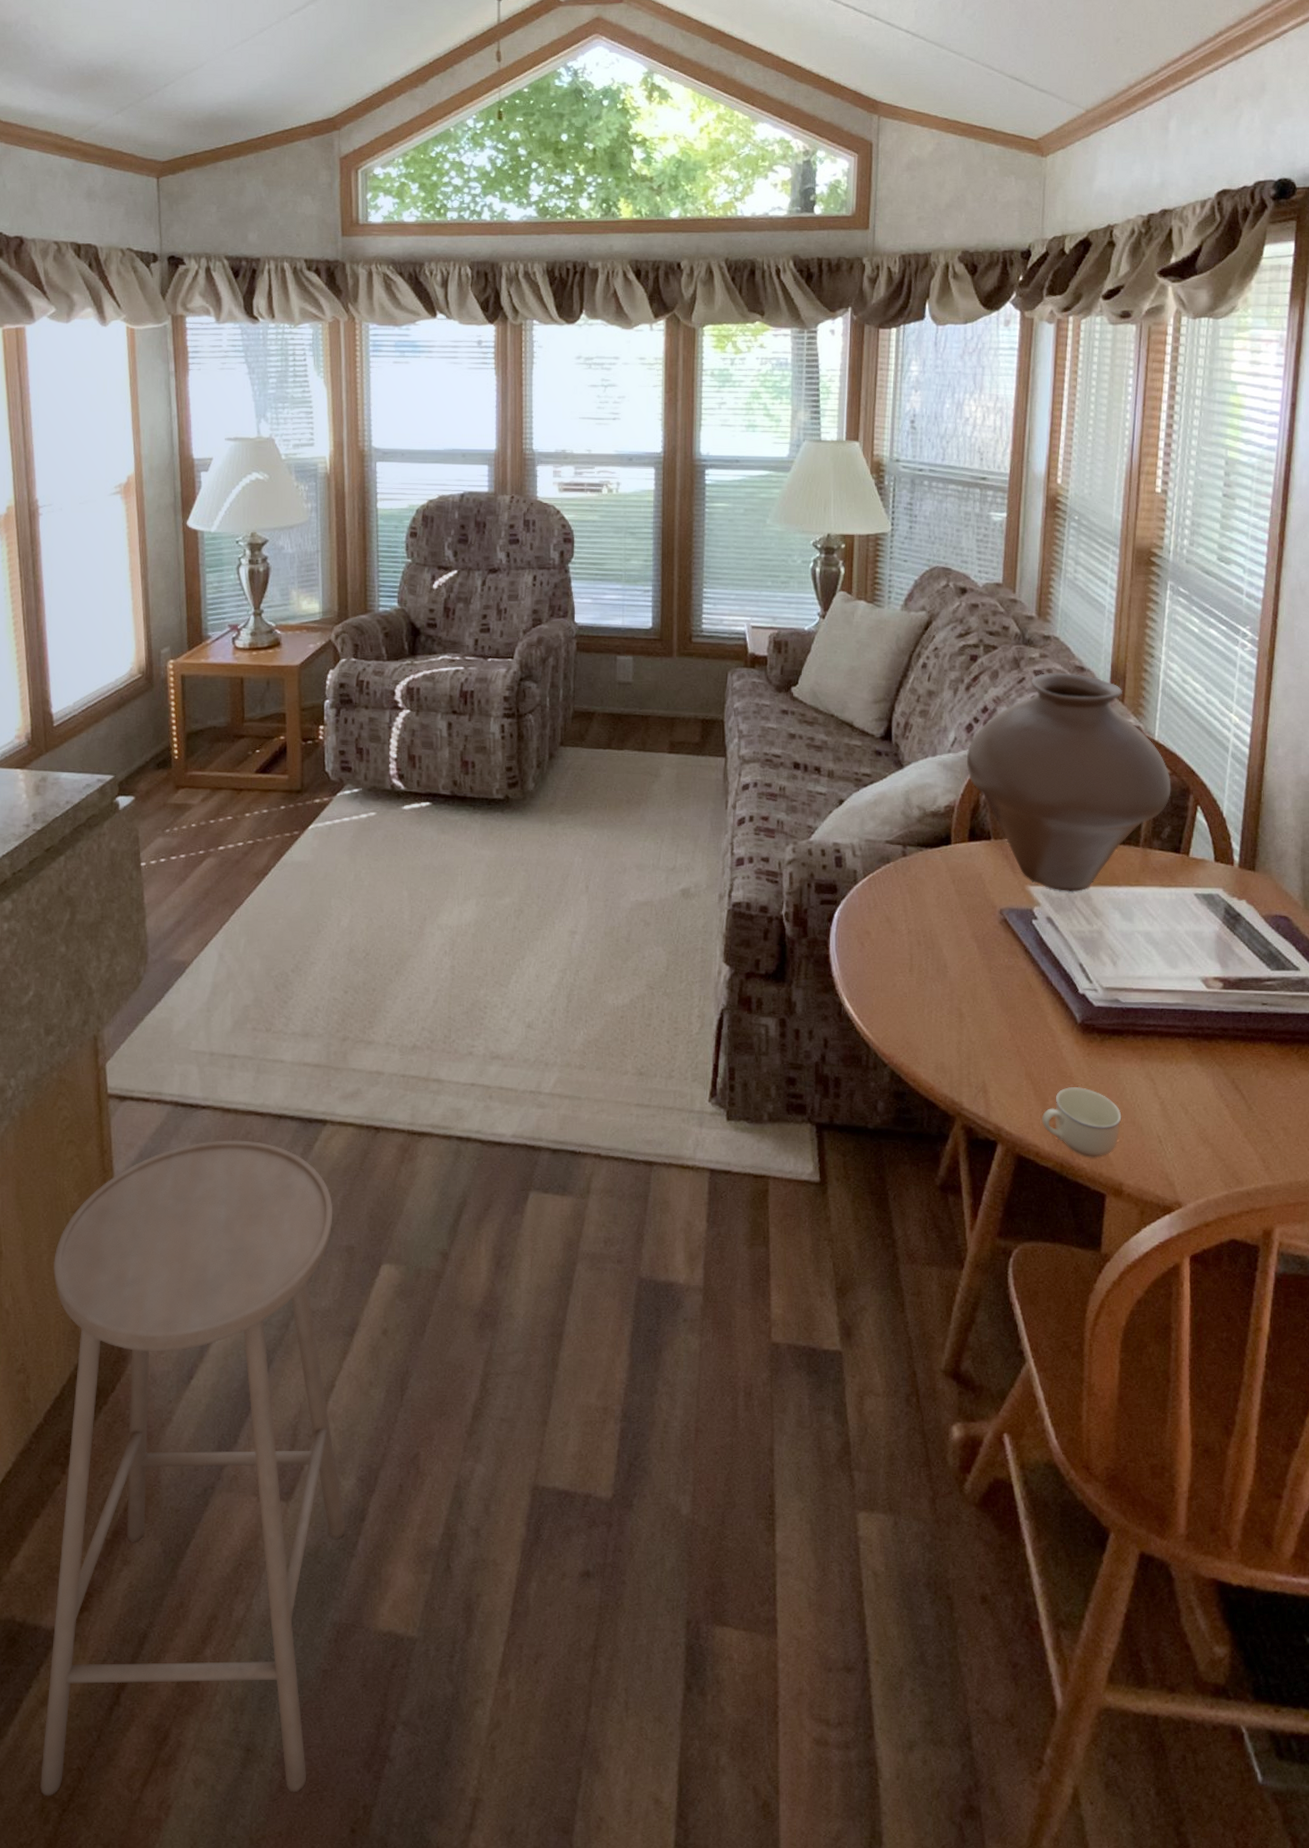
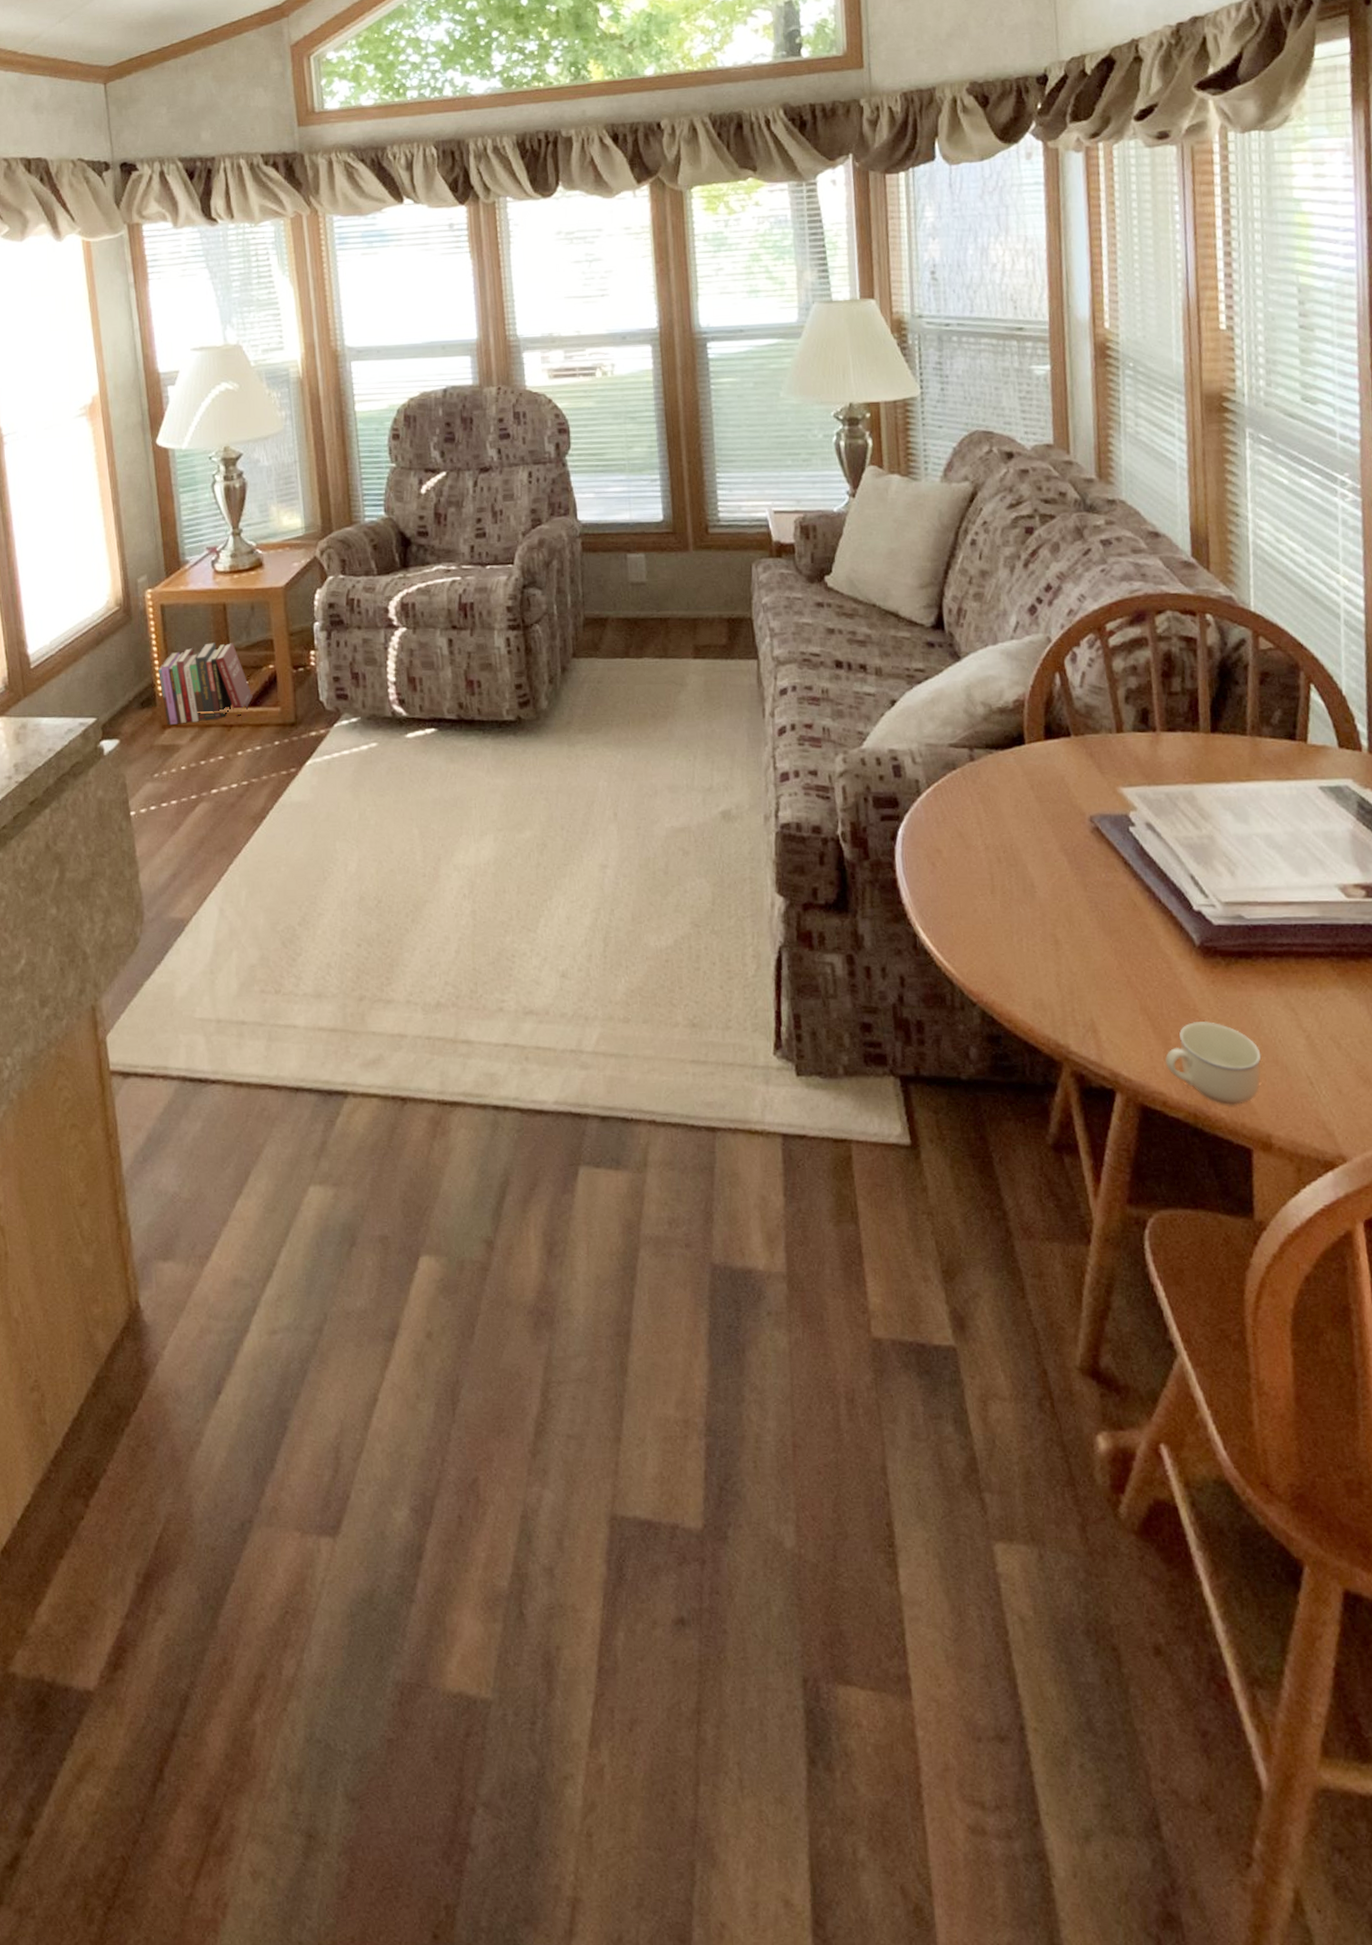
stool: present [40,1140,346,1796] -> none [63,1118,402,1890]
books: none [175,713,263,785] -> present [158,642,253,725]
vase: present [966,673,1171,893] -> none [1032,541,1278,793]

